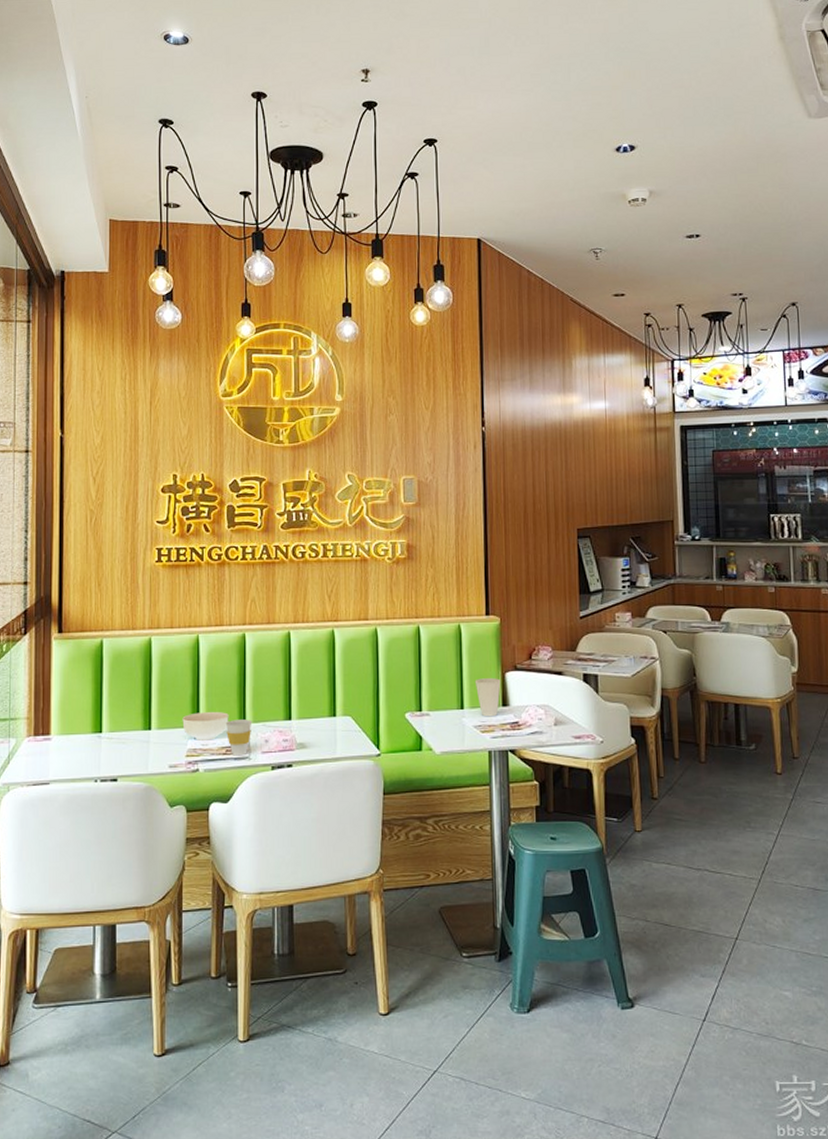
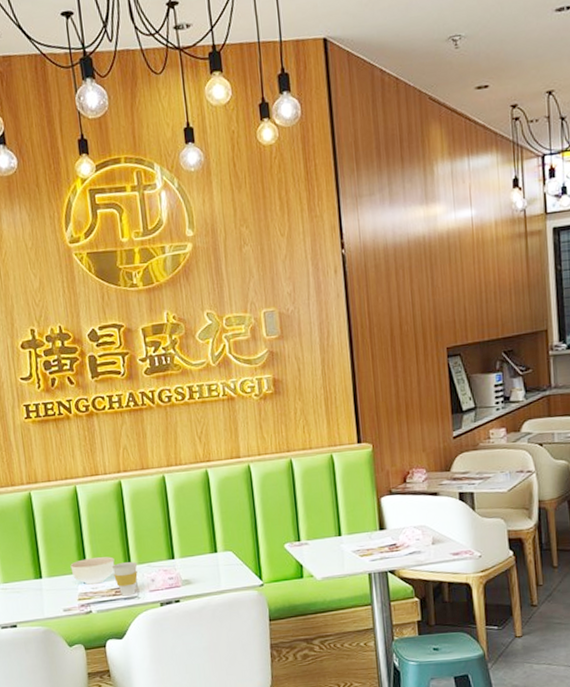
cup: present [474,678,501,717] -> none [350,504,377,542]

